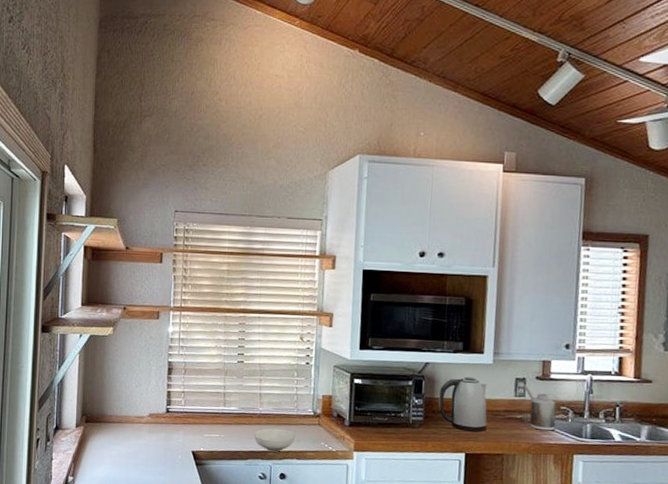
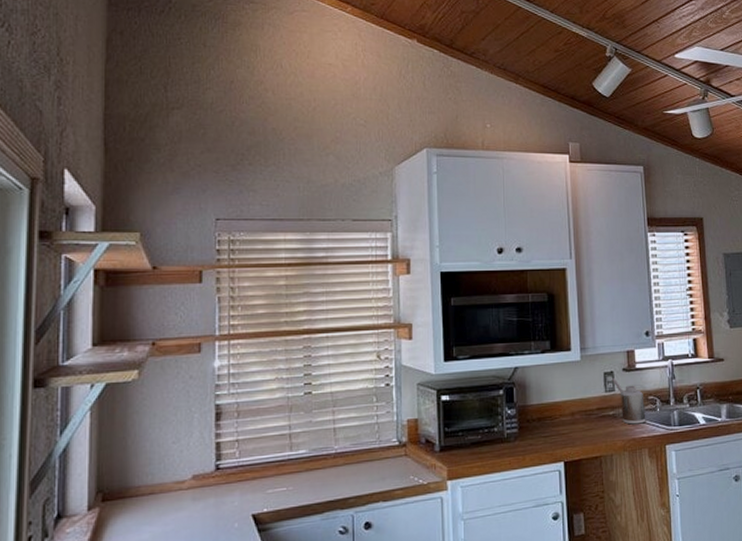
bowl: present [253,428,296,452] -> none [329,467,380,498]
kettle: present [438,376,488,432] -> none [531,377,582,438]

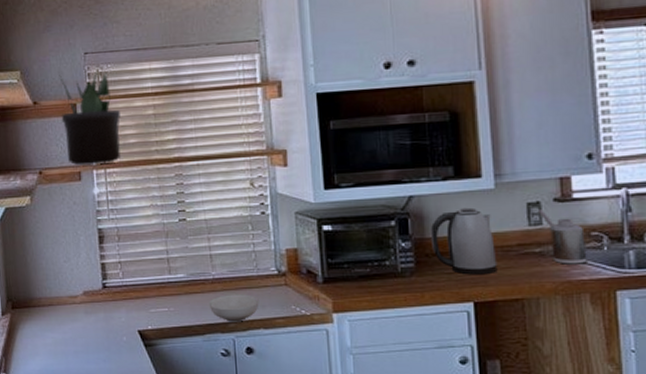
planter: none [183,236,250,337] -> present [59,69,121,166]
bowl: none [329,467,380,498] -> present [208,294,259,322]
kettle: none [531,377,582,438] -> present [430,207,498,275]

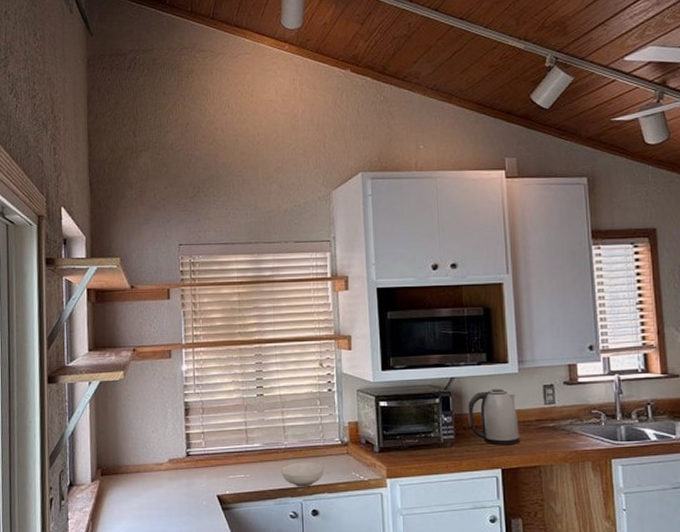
planter: present [59,69,121,166] -> none [155,259,209,345]
soap dispenser: present [539,208,587,264] -> none [552,390,589,437]

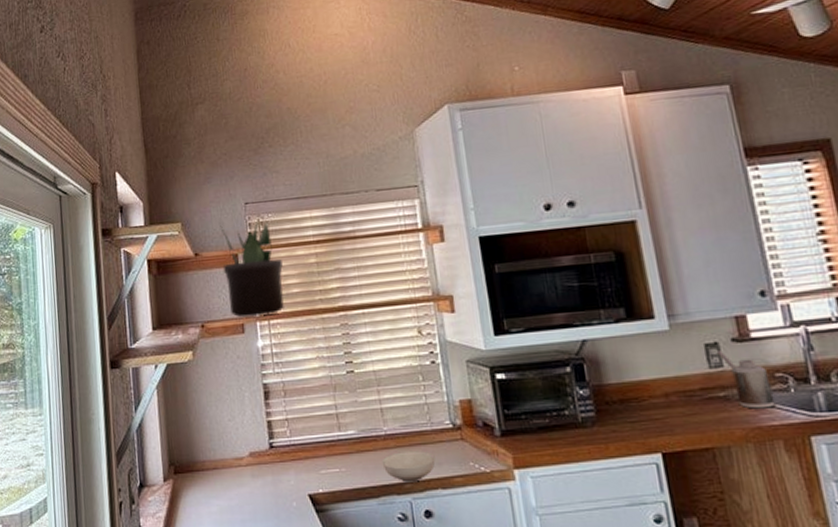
planter: none [155,259,209,345] -> present [220,219,284,318]
kettle: present [467,388,520,446] -> none [607,350,683,424]
soap dispenser: none [552,390,589,437] -> present [718,349,775,409]

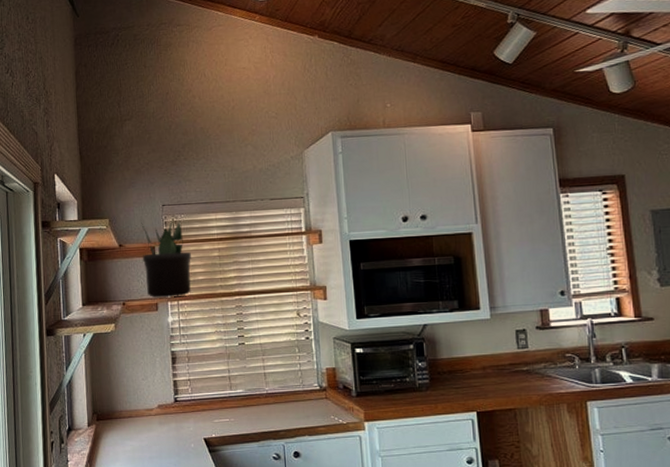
bowl: present [381,451,435,483] -> none [263,406,305,430]
soap dispenser: present [718,349,775,409] -> none [525,334,564,380]

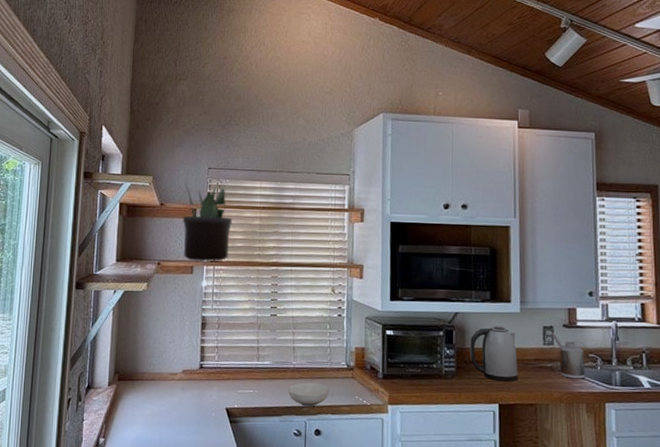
bowl: none [263,406,305,430] -> present [287,382,330,407]
kettle: none [441,334,495,389] -> present [469,325,519,382]
soap dispenser: none [525,334,564,380] -> present [552,331,585,379]

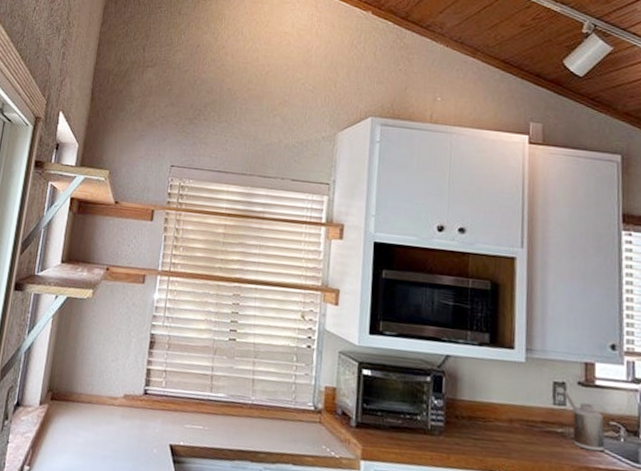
planter: present [182,182,232,262] -> none [136,181,193,272]
bowl: present [287,382,330,407] -> none [243,422,292,453]
kettle: present [469,325,519,382] -> none [461,375,522,447]

